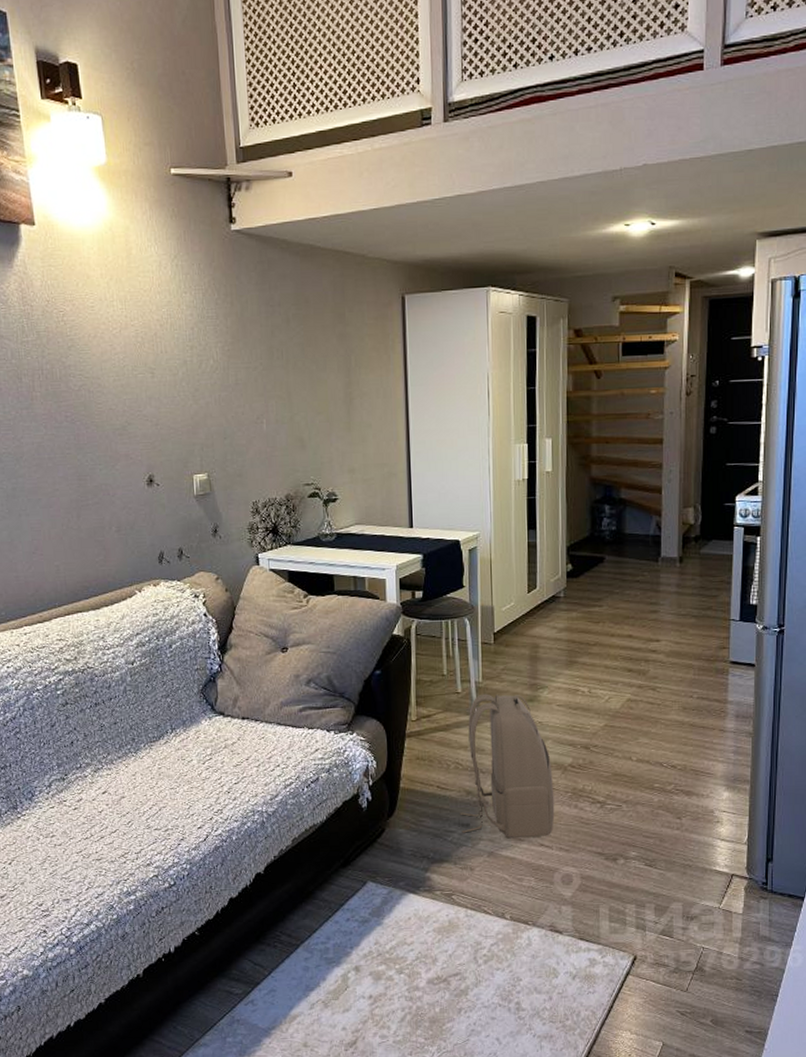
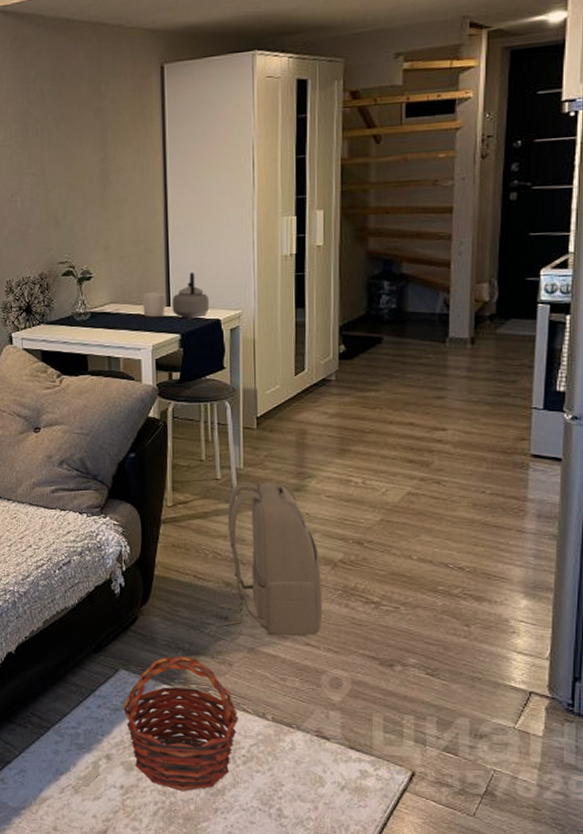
basket: none [371,865,480,996] -> present [123,656,238,792]
mug: none [386,514,409,538] -> present [142,292,166,317]
teapot: none [414,495,450,539] -> present [172,273,210,318]

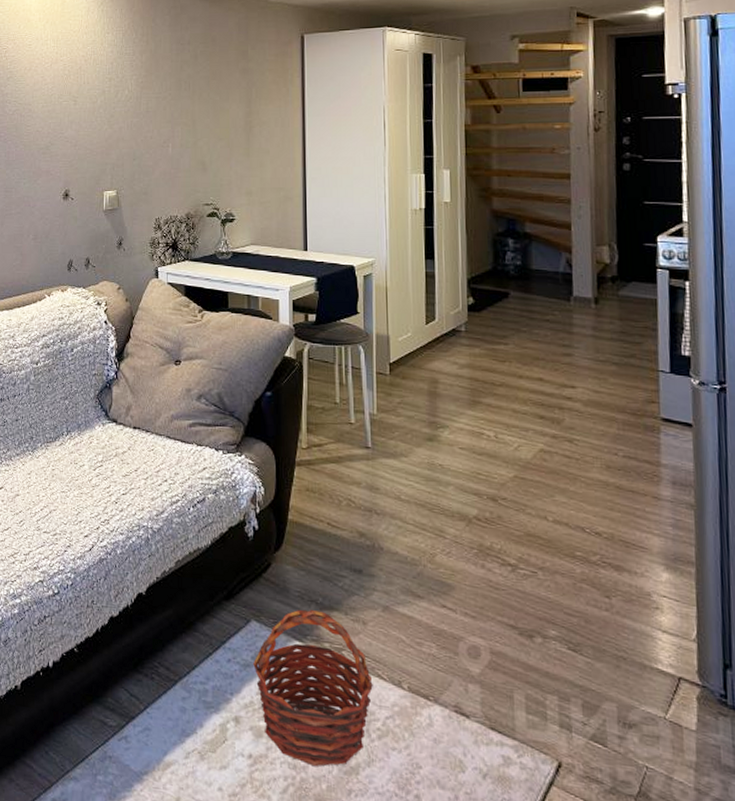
mug: present [142,292,166,317] -> none [281,237,303,260]
teapot: present [172,273,210,318] -> none [309,220,344,263]
backpack: present [218,481,323,636] -> none [352,427,459,597]

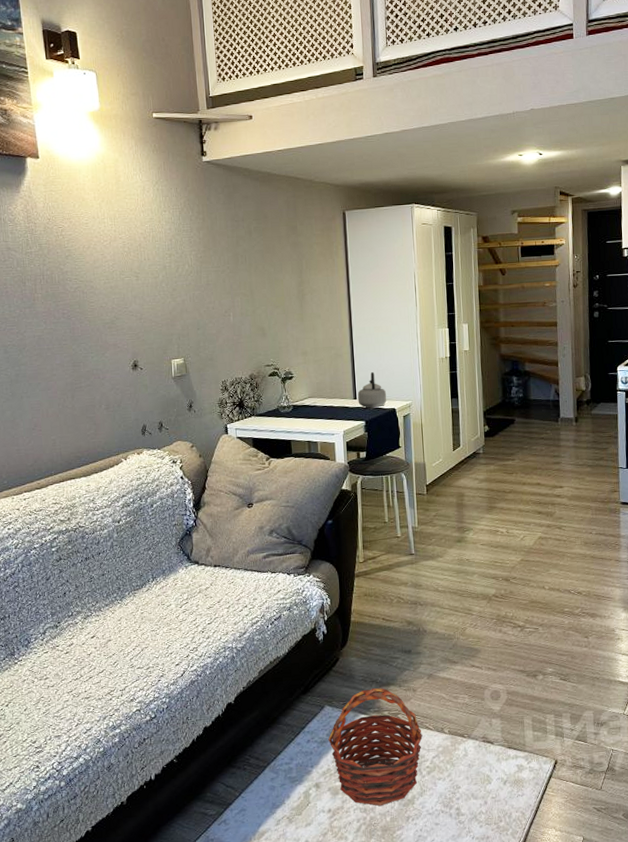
teapot: none [309,220,344,263] -> present [357,372,387,408]

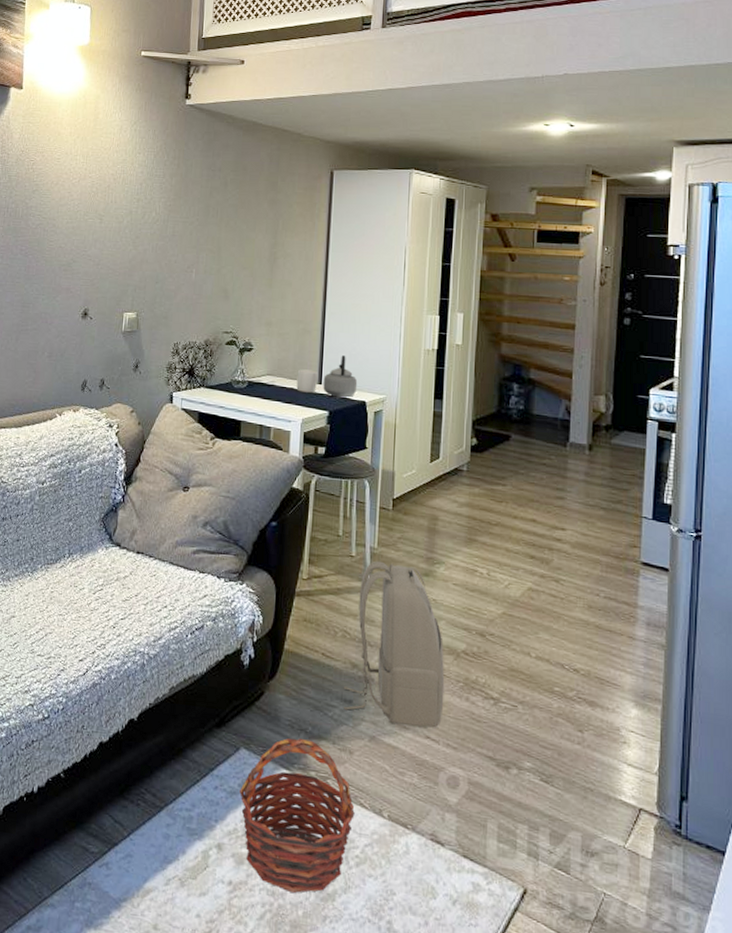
mug: none [334,388,353,408] -> present [296,369,319,393]
backpack: none [402,537,483,662] -> present [343,560,445,728]

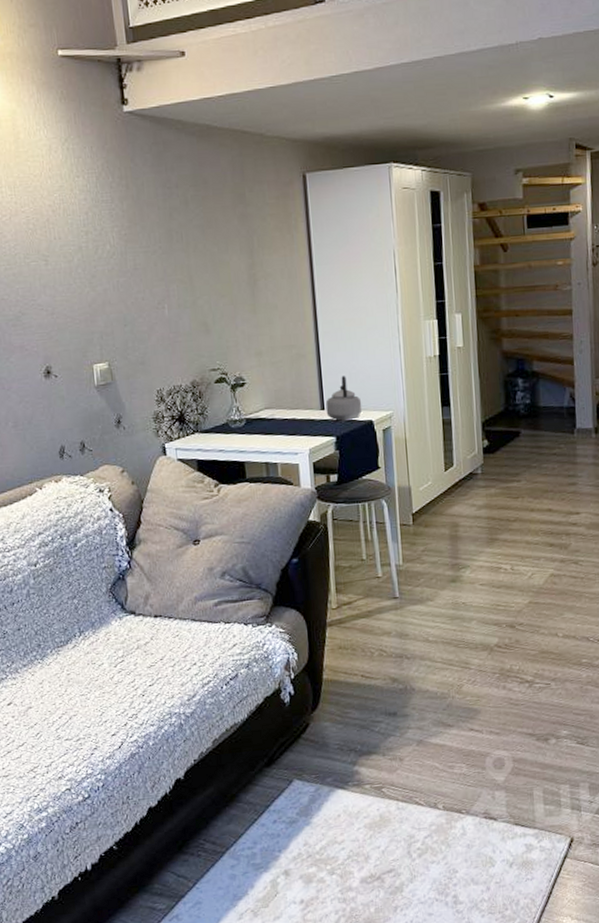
basket: present [239,738,355,894] -> none [298,757,412,896]
mug: present [296,369,319,393] -> none [297,396,320,421]
backpack: present [343,560,445,728] -> none [386,576,483,725]

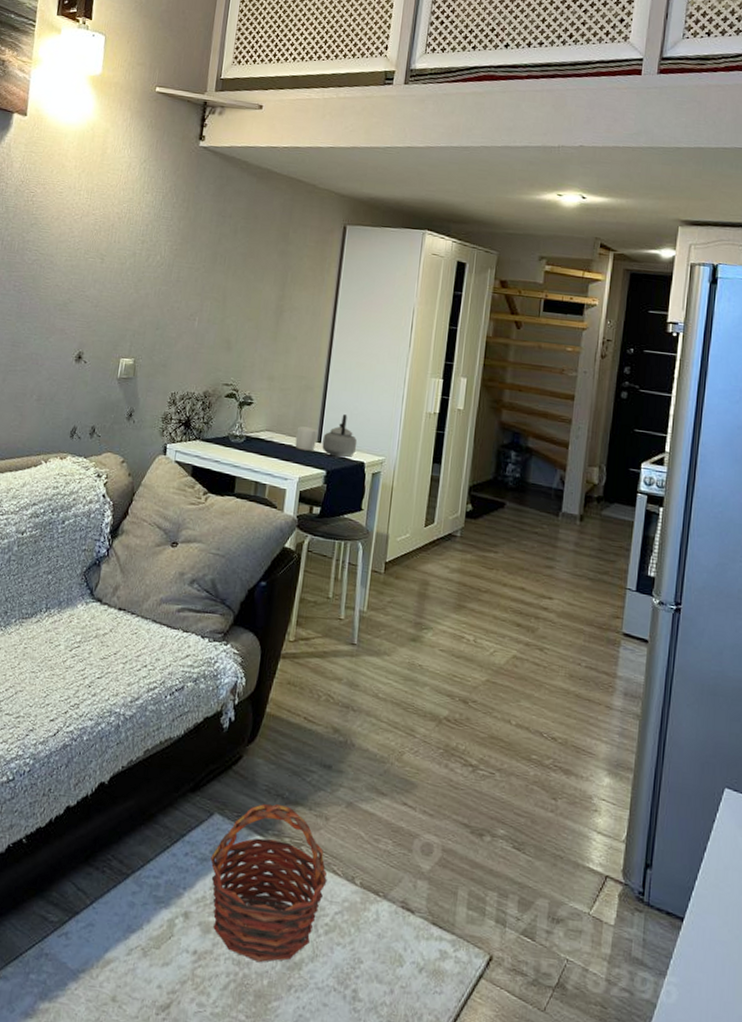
mug: none [297,396,320,421] -> present [295,426,319,451]
basket: none [298,757,412,896] -> present [210,803,327,963]

